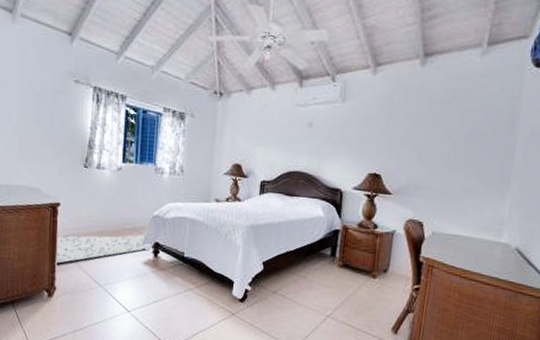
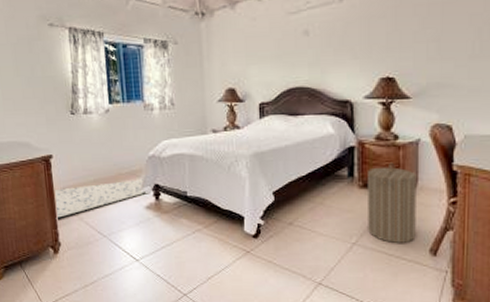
laundry hamper: none [342,248,389,320] -> present [368,162,416,243]

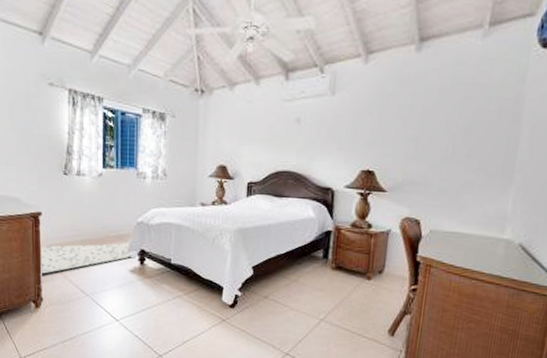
laundry hamper: present [368,162,416,243] -> none [335,248,384,323]

